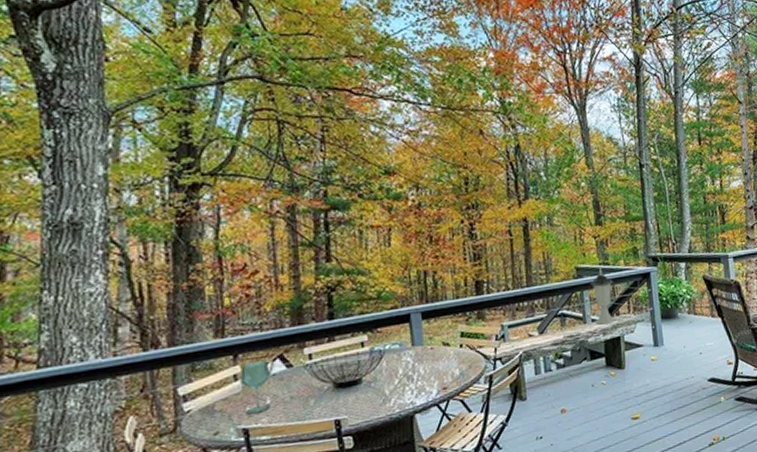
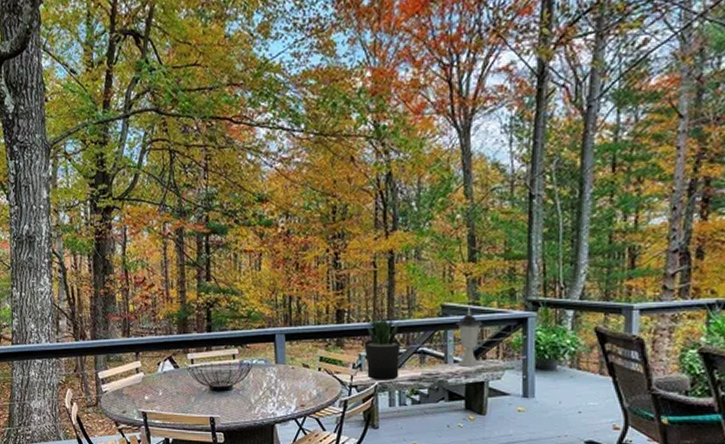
wine glass: present [239,360,271,415] -> none [140,359,163,401]
planter: none [505,280,543,350] -> present [364,312,401,380]

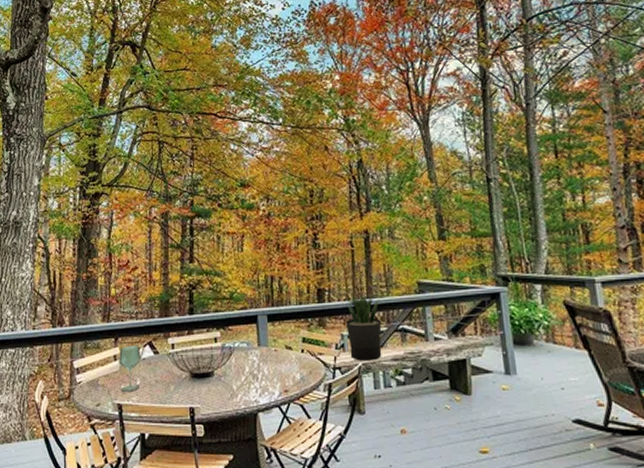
wine glass: none [140,359,163,401] -> present [118,345,142,392]
lantern: present [456,305,484,367] -> none [432,282,462,344]

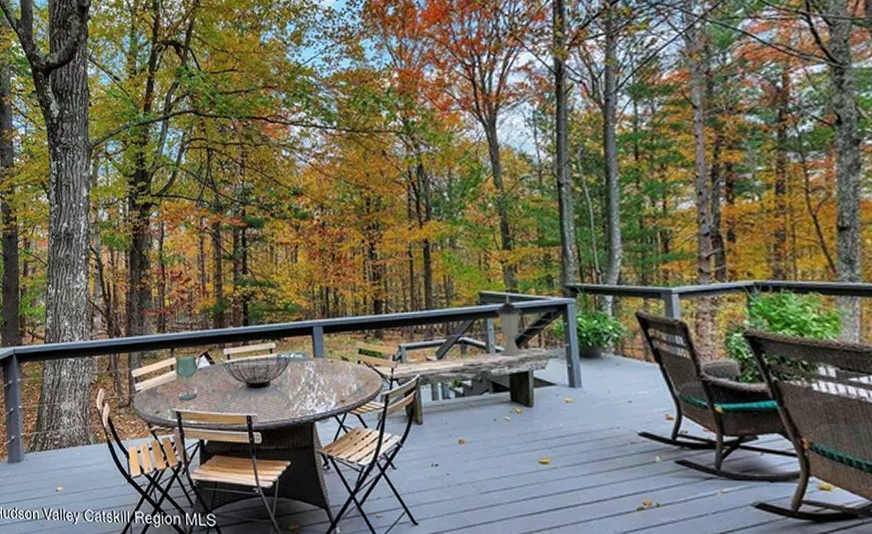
planter: present [345,291,382,361] -> none [403,302,441,373]
lantern: none [432,282,462,344] -> present [495,293,524,356]

